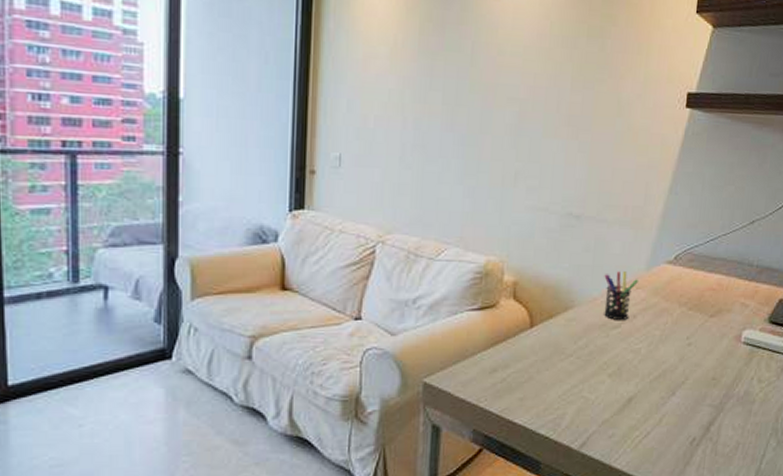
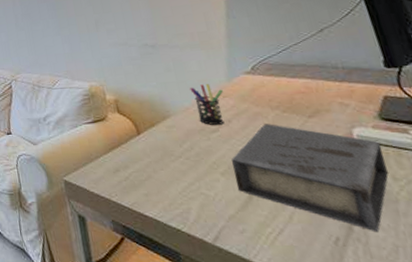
book: none [619,322,761,432] -> present [231,124,389,233]

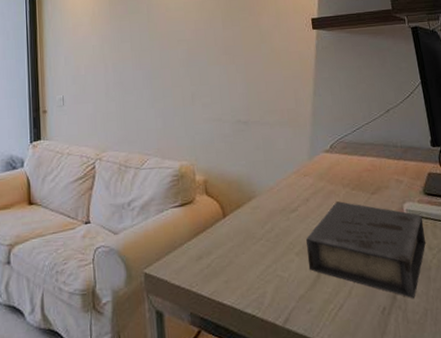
pen holder: present [189,84,225,125] -> none [275,162,305,205]

